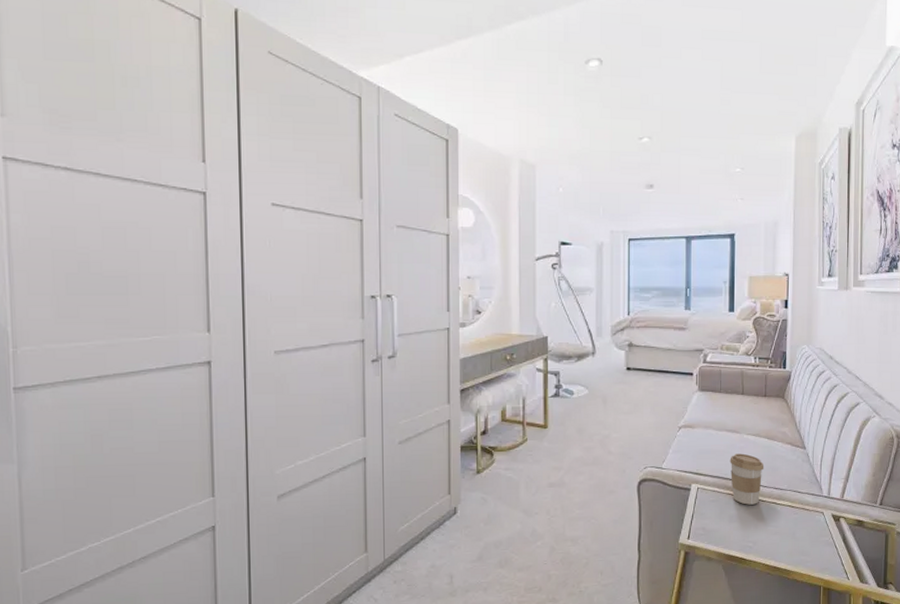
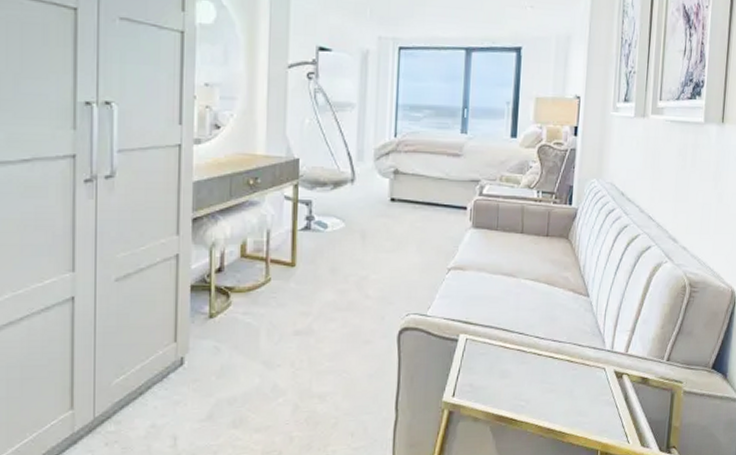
coffee cup: present [730,453,765,505] -> none [504,300,543,359]

